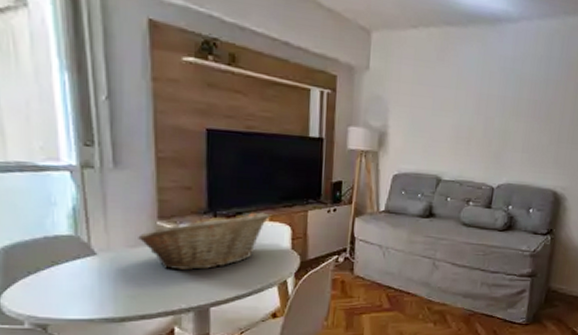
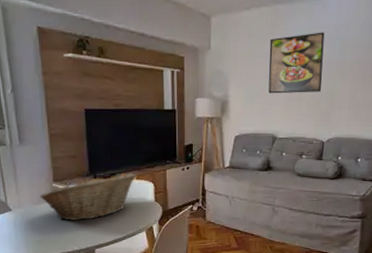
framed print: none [434,62,500,131] -> present [268,32,325,94]

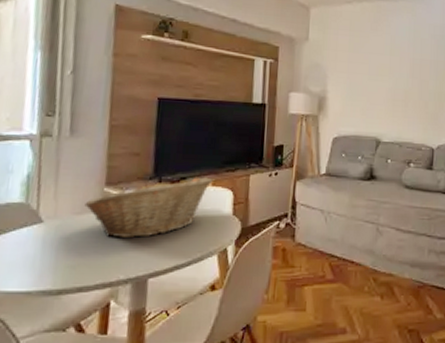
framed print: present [268,32,325,94] -> none [371,30,430,93]

